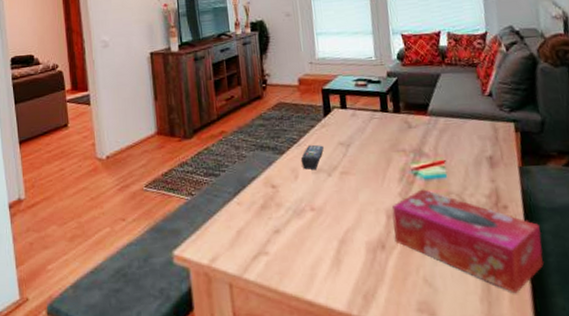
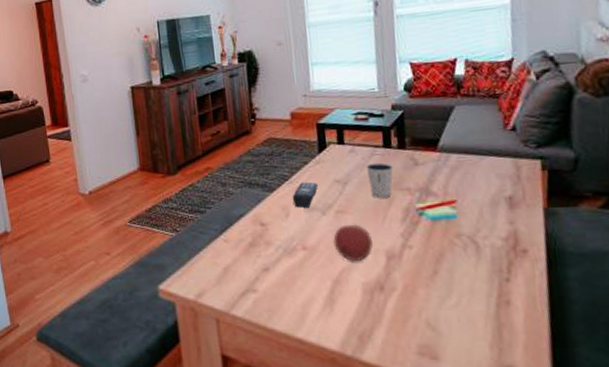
fruit: none [338,184,374,222] -> present [333,224,373,262]
dixie cup: none [366,125,390,159] -> present [366,162,393,198]
tissue box: present [392,189,544,294] -> none [392,230,567,341]

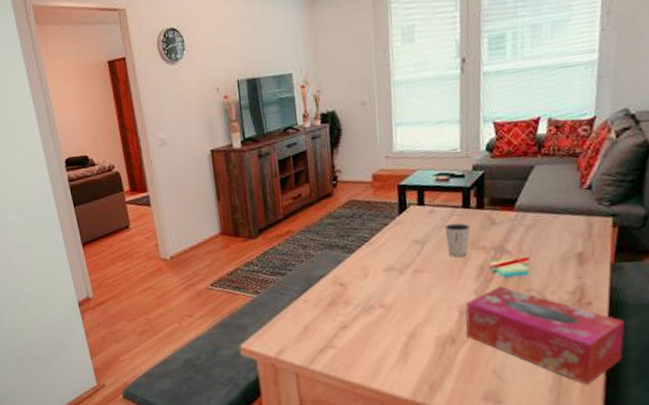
remote control: present [292,182,318,208] -> none [371,243,397,268]
fruit: present [333,224,373,262] -> none [409,282,447,318]
tissue box: none [392,230,567,341] -> present [465,286,624,385]

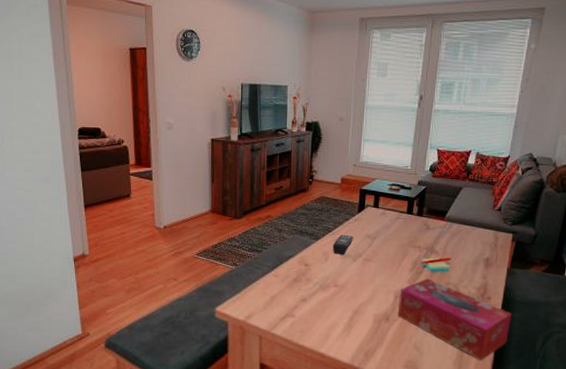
remote control: none [371,243,397,268] -> present [332,234,353,255]
dixie cup: present [444,222,471,257] -> none [391,224,411,252]

